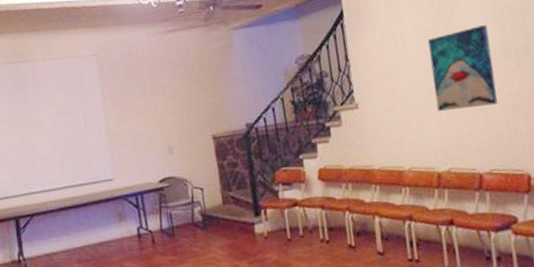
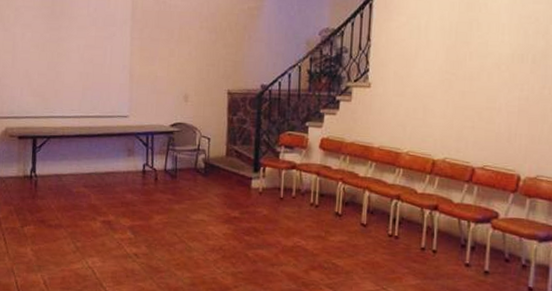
wall art: present [428,25,498,112] -> none [445,27,512,105]

